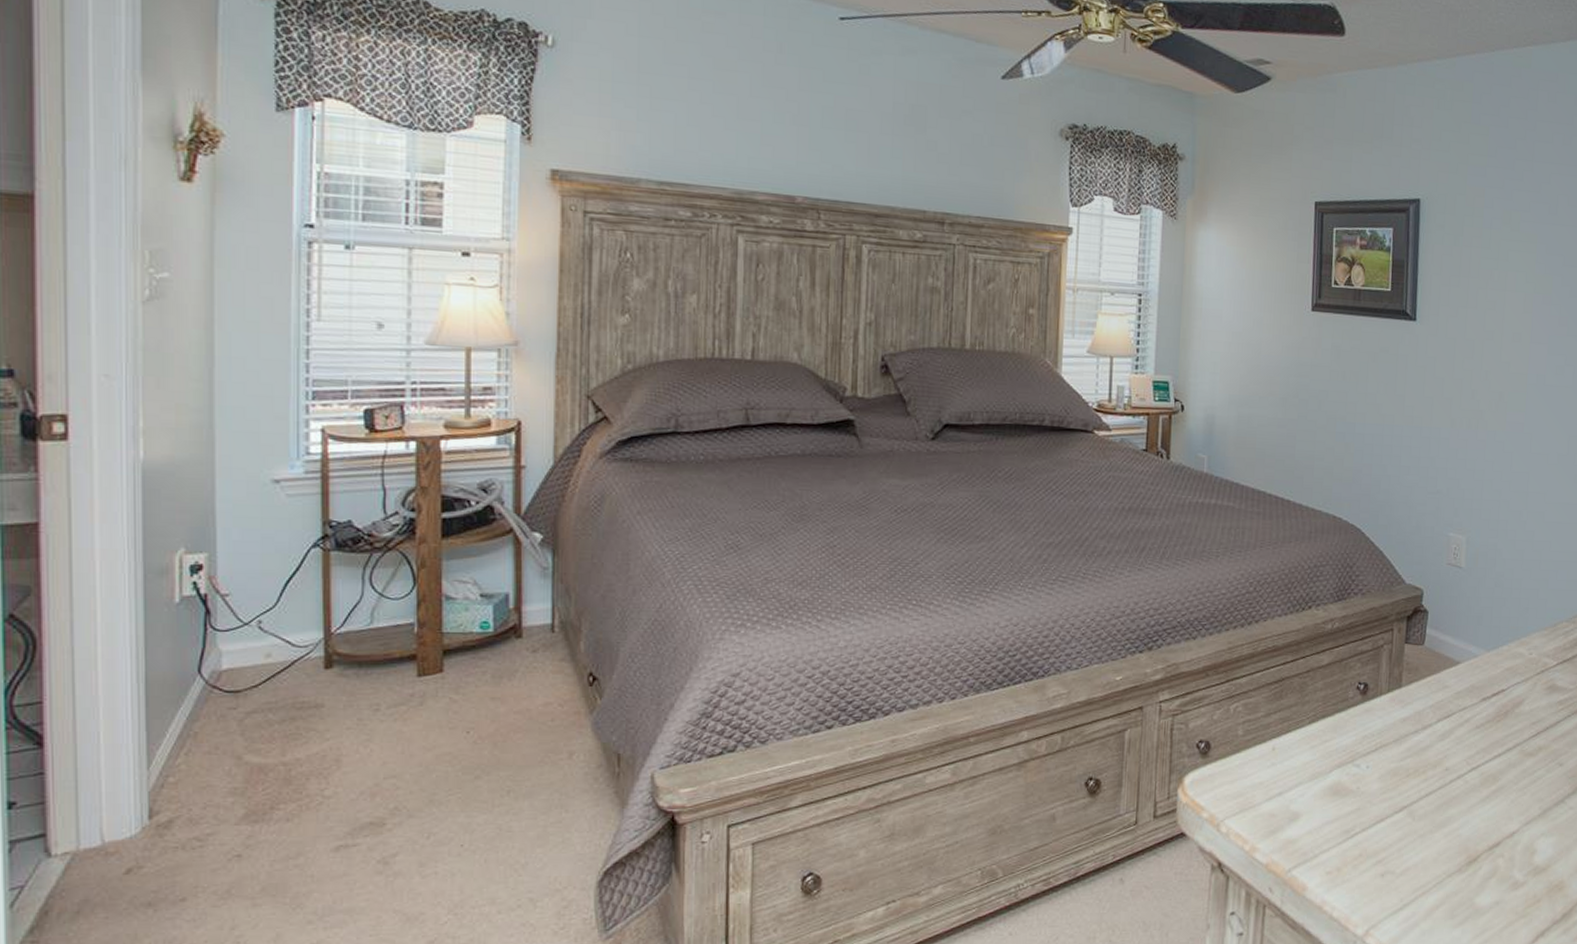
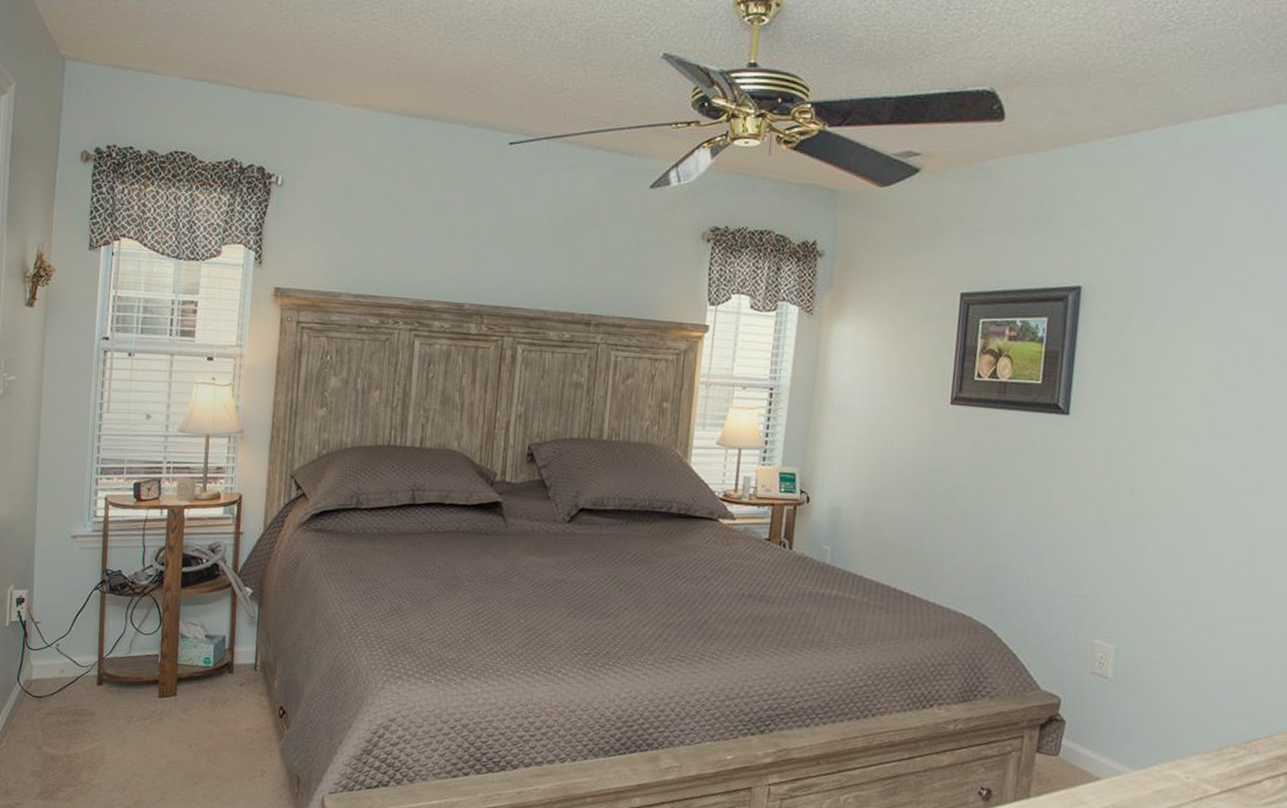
mug: none [426,401,466,432] -> present [175,477,203,503]

